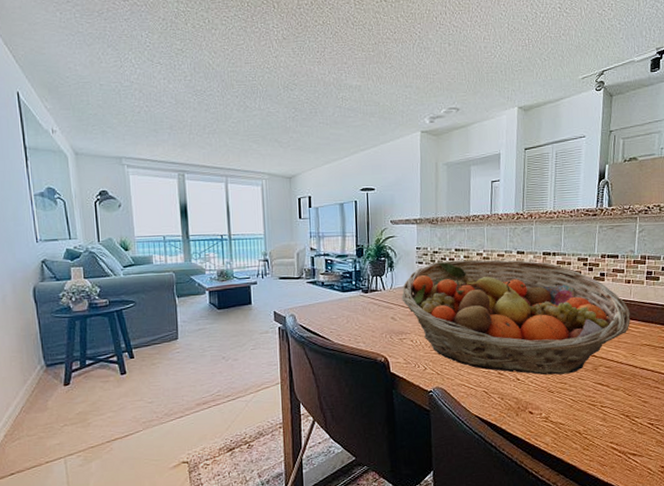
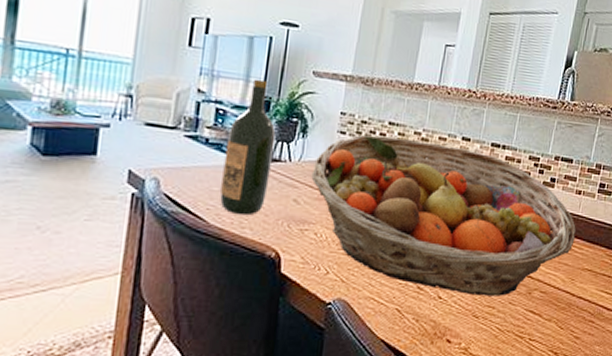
wine bottle: none [336,233,372,334] -> present [220,78,276,216]

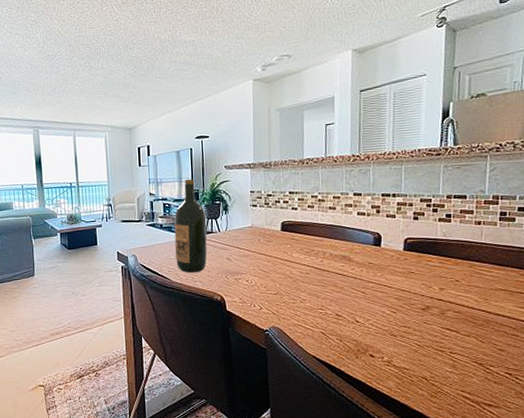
fruit basket: present [311,134,576,296] -> none [236,202,482,319]

